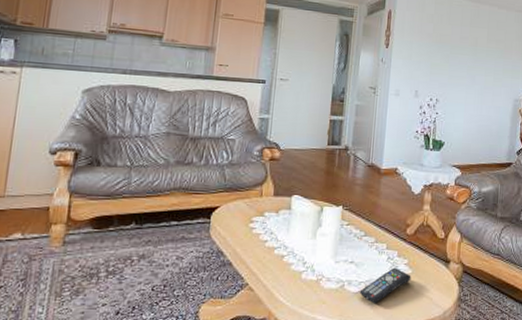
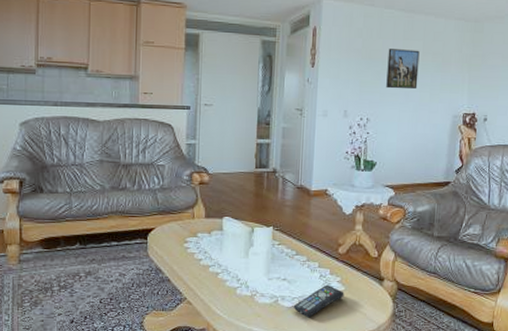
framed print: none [454,34,485,73] -> present [386,49,420,90]

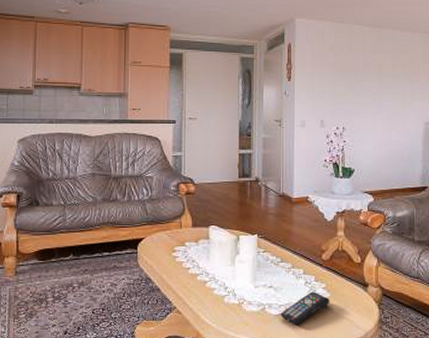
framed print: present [386,49,420,90] -> none [359,62,389,99]

